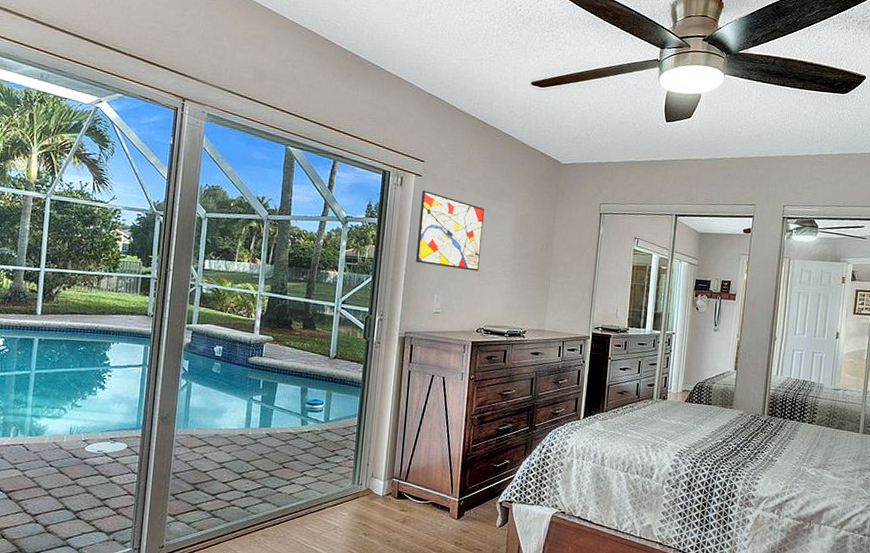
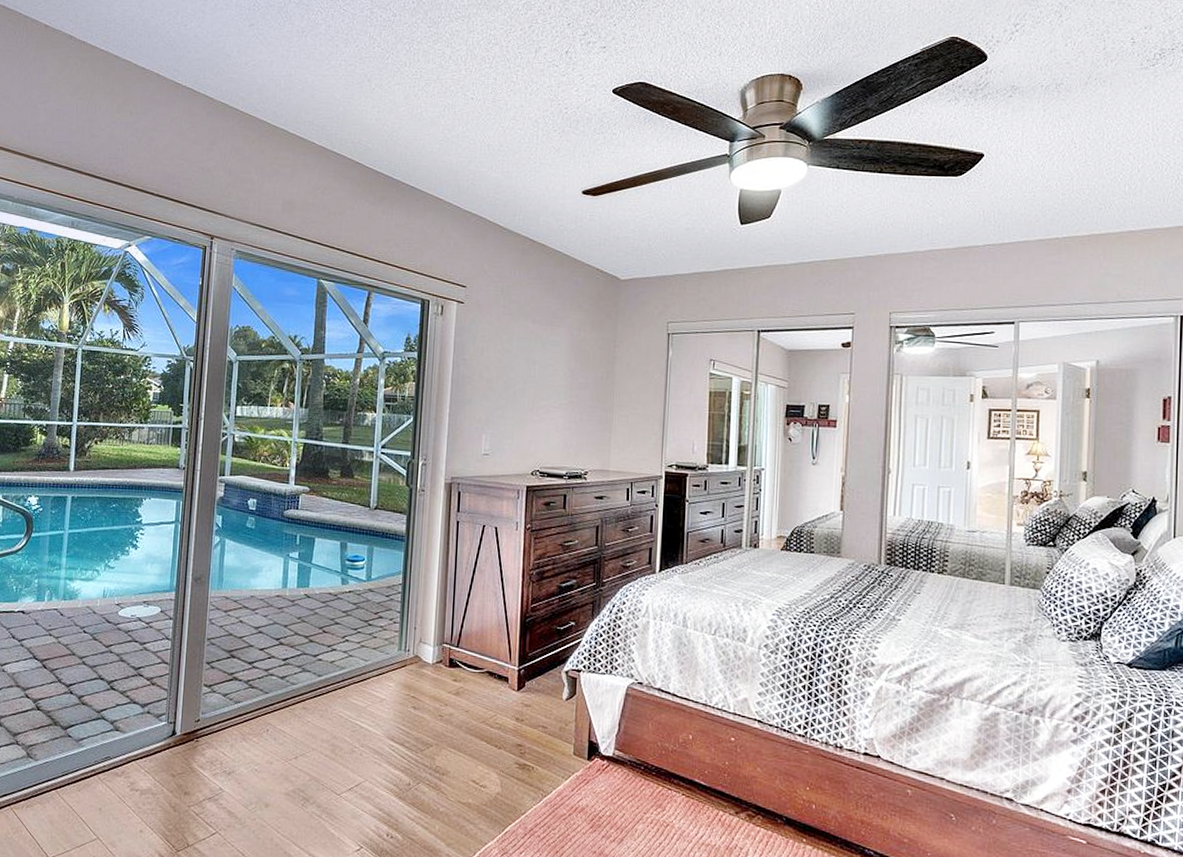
wall art: present [416,190,485,271] -> none [461,319,536,406]

